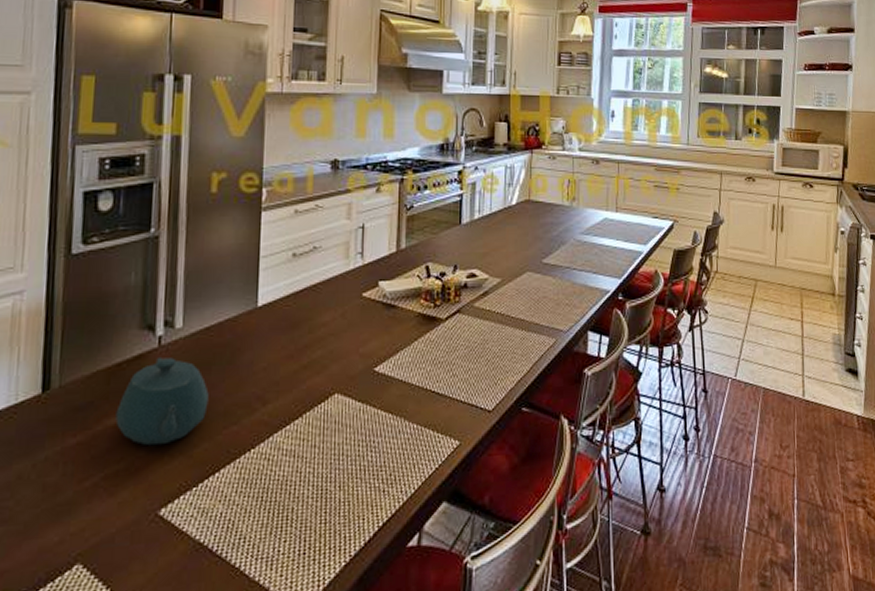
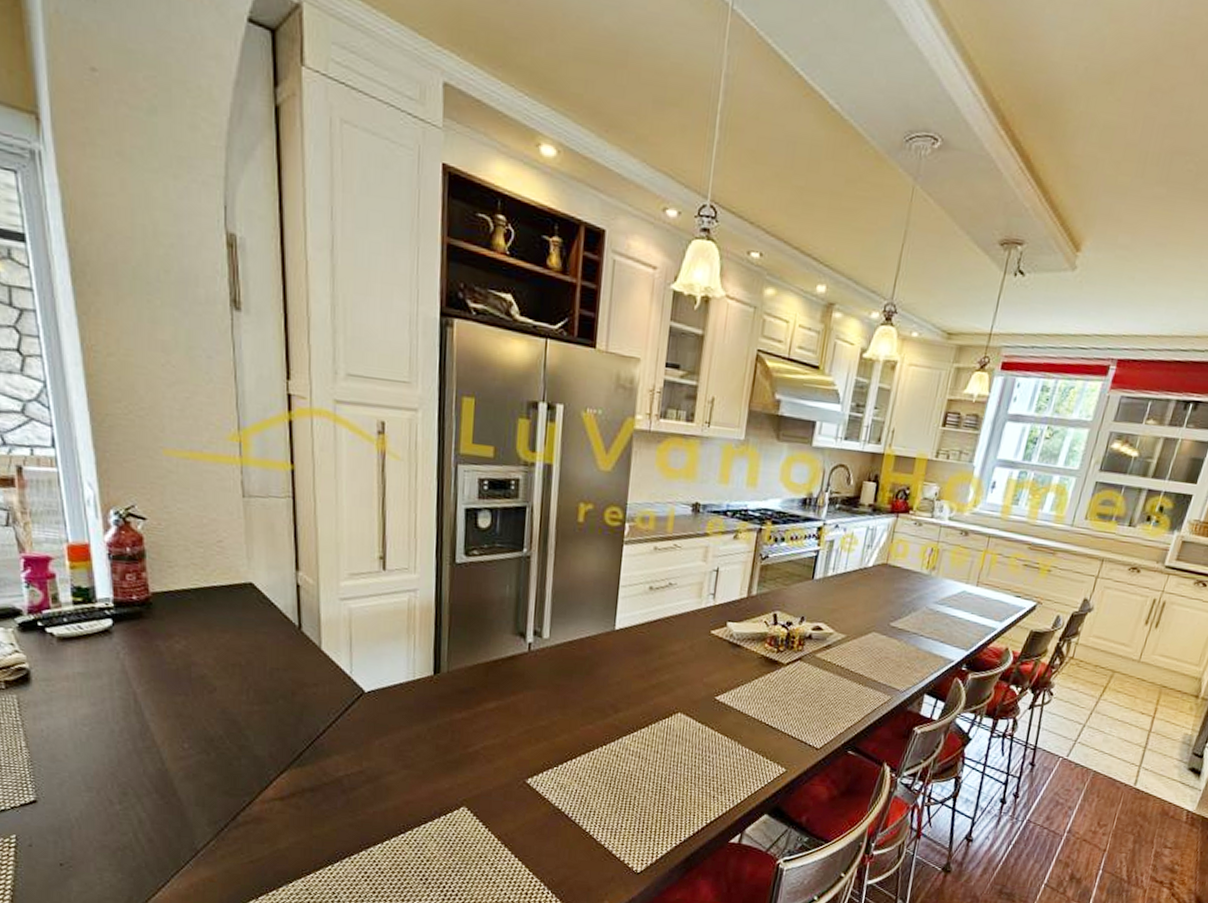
teapot: present [115,356,209,446] -> none [492,659,570,731]

